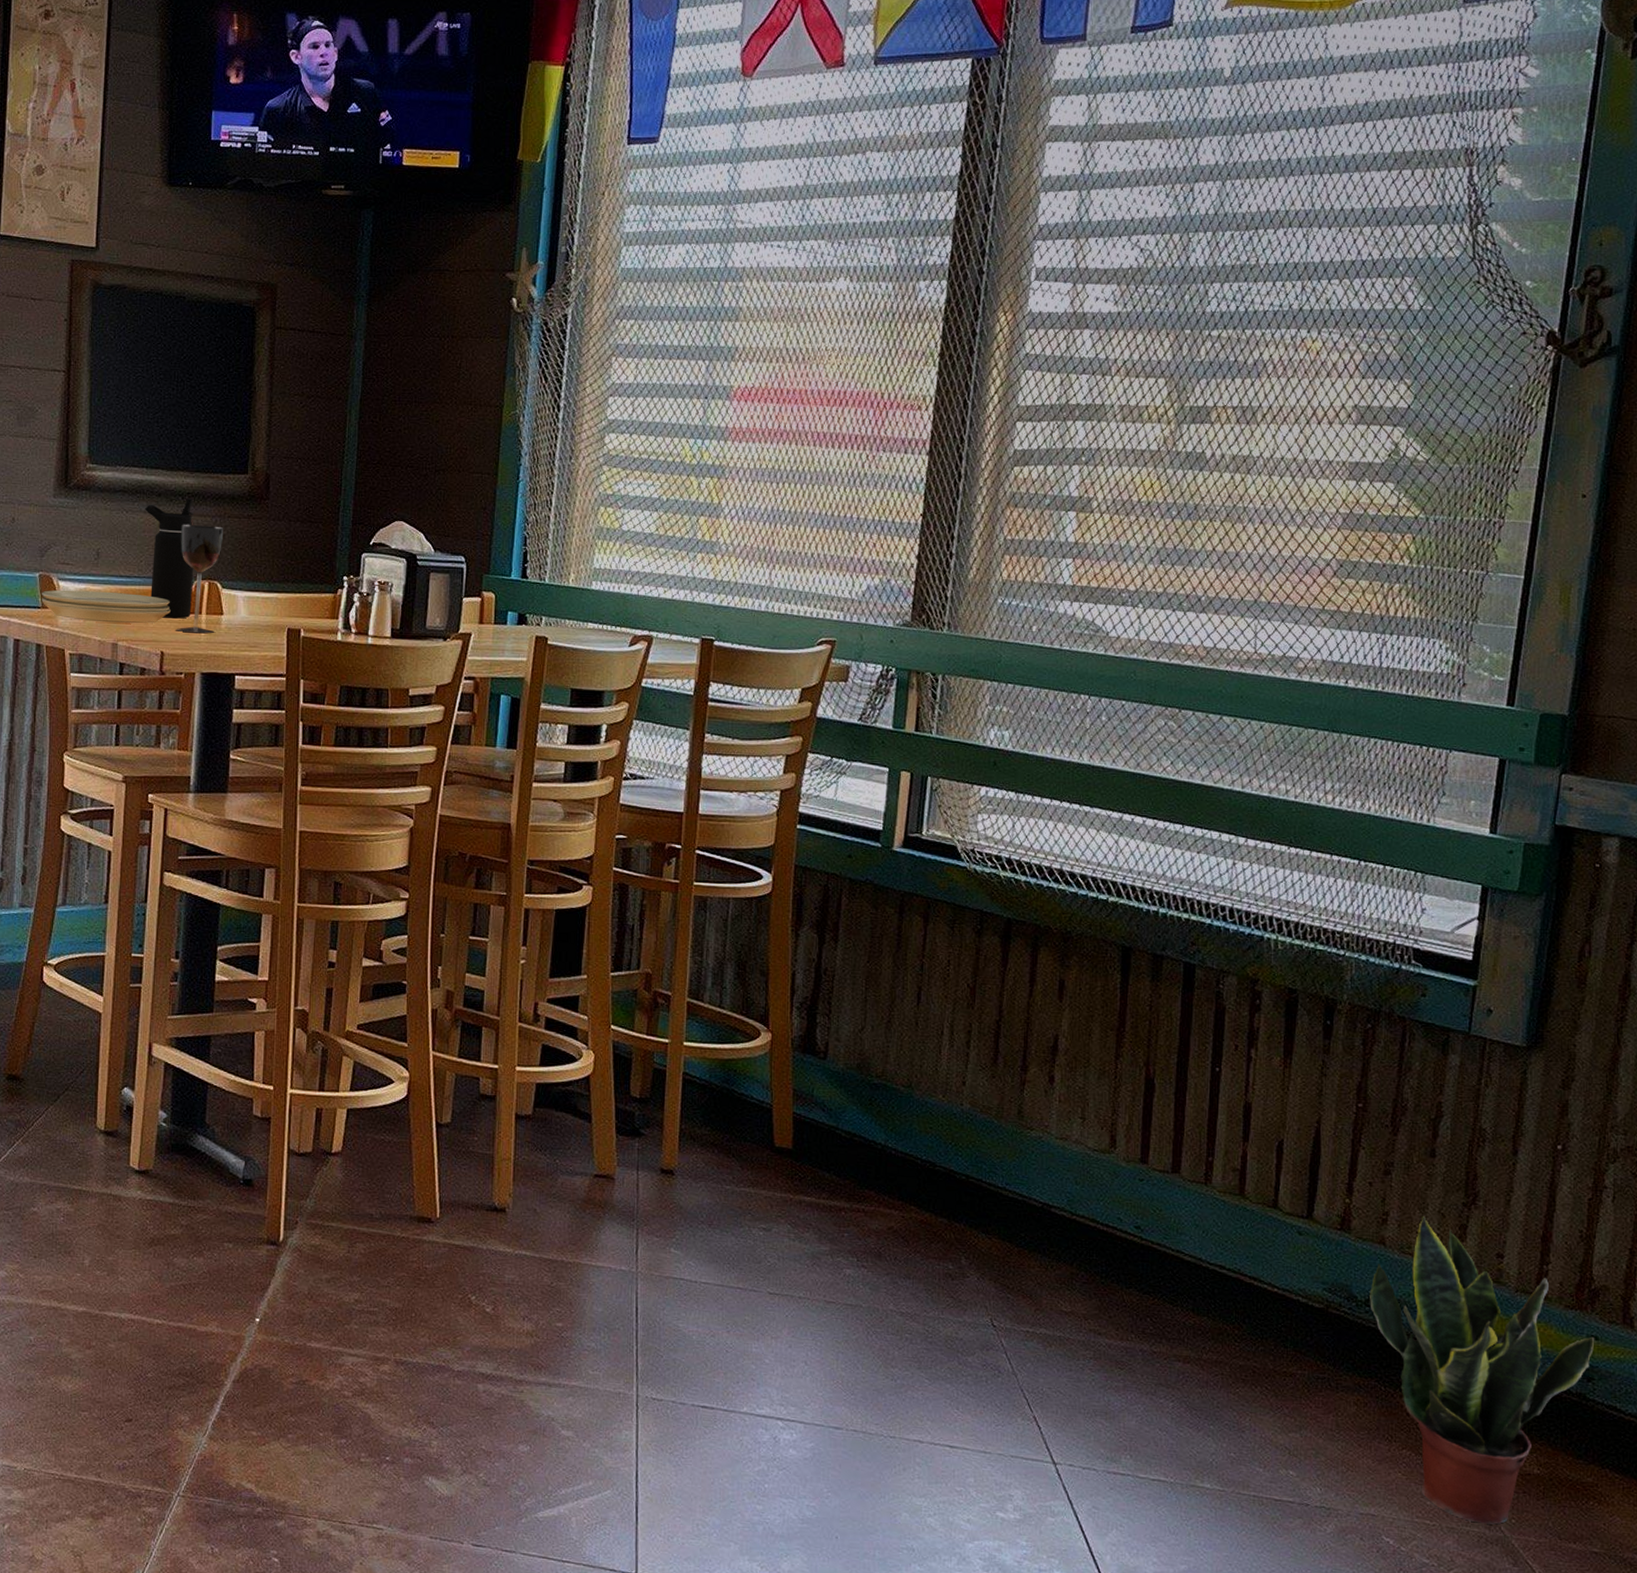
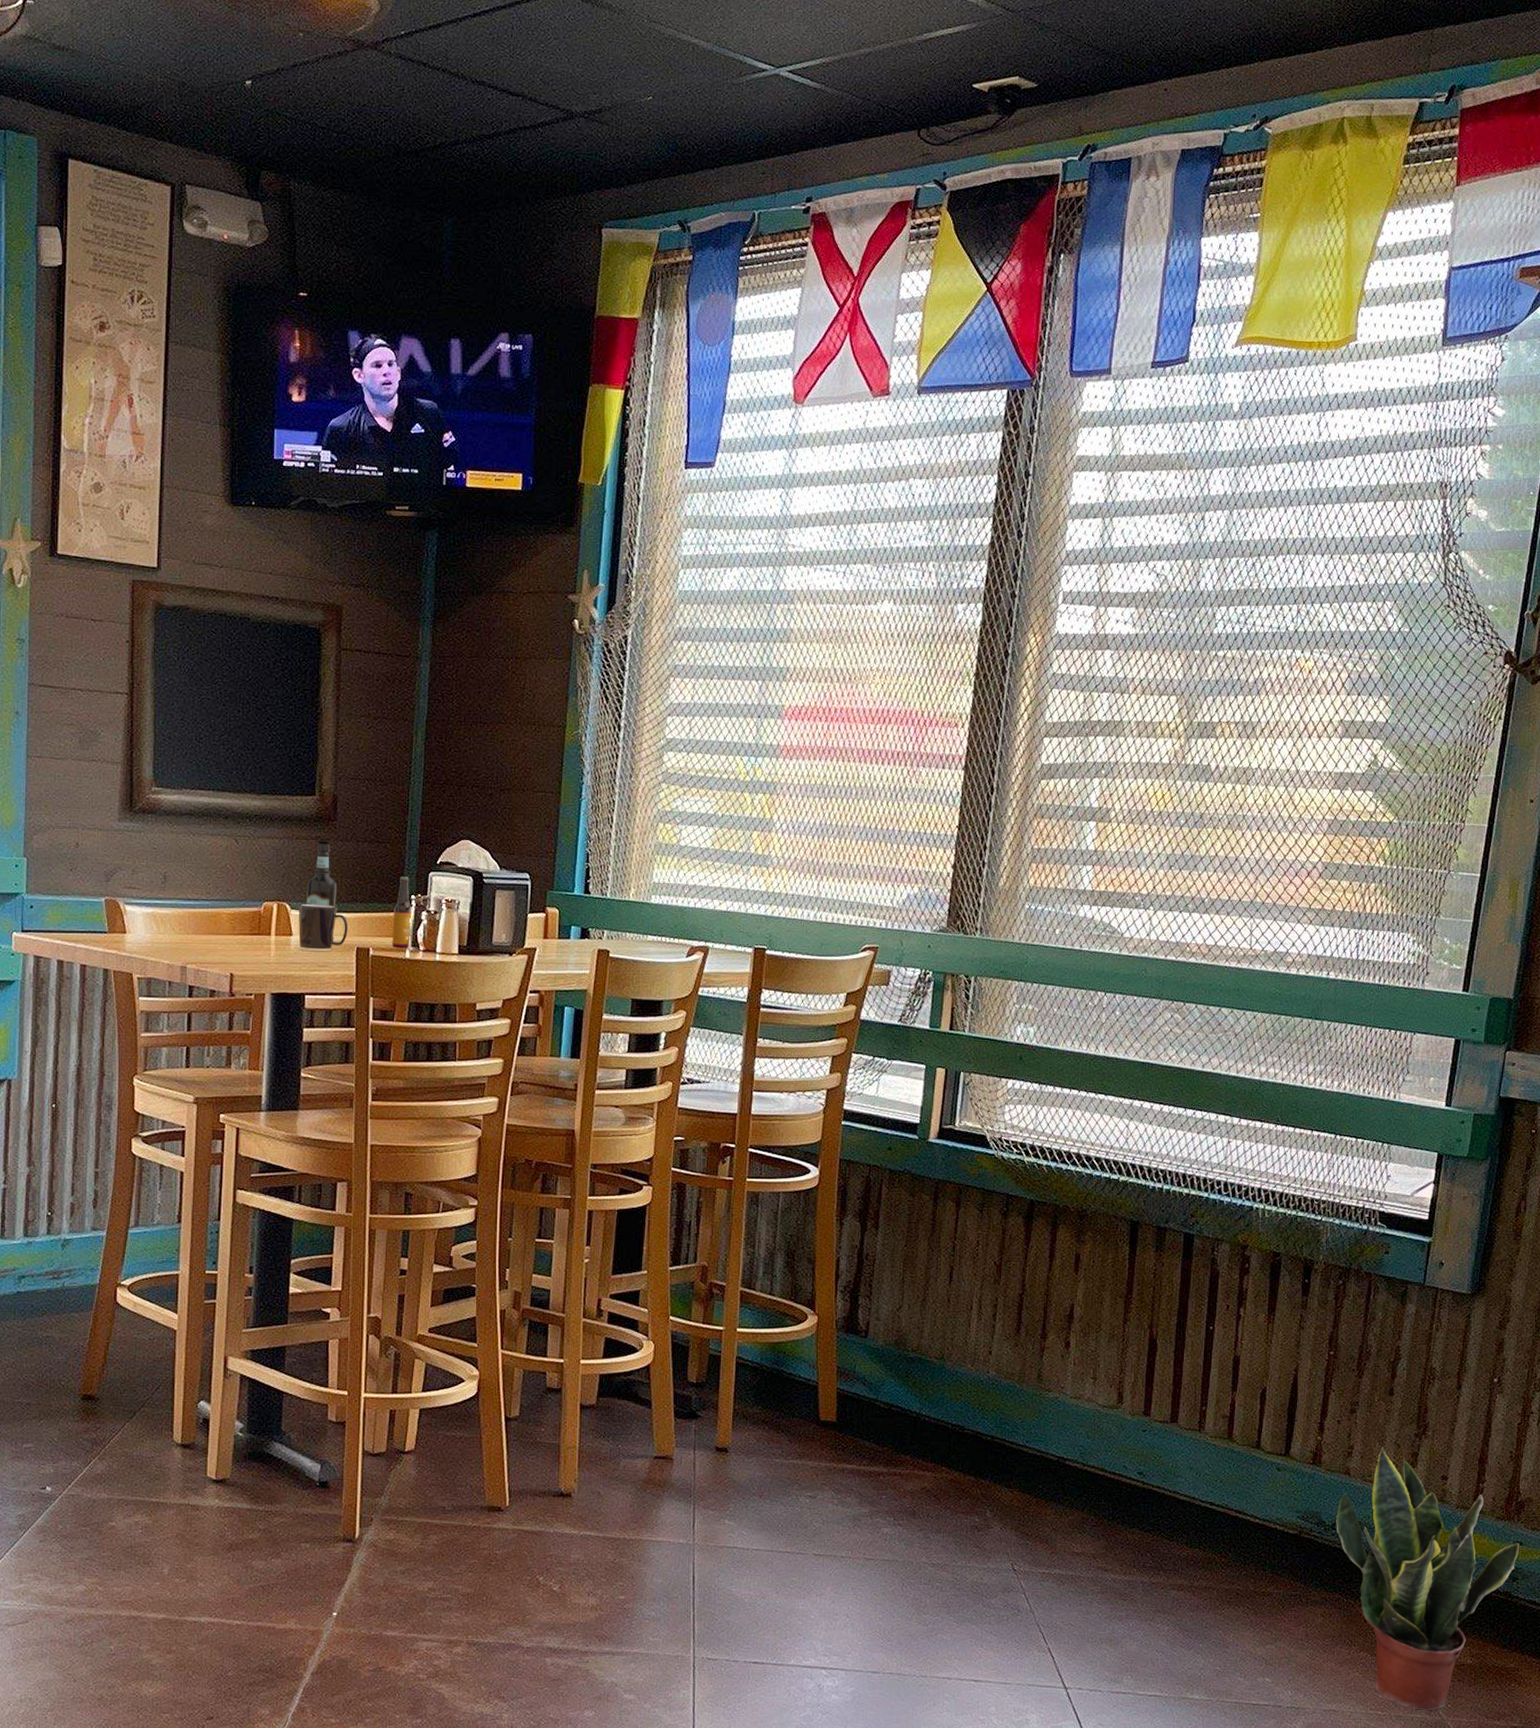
plate: present [41,589,171,624] -> none [107,914,240,947]
water bottle: present [144,497,194,618] -> none [211,819,262,939]
wineglass: present [176,525,224,634] -> none [245,847,292,955]
mug: none [229,582,280,633] -> present [298,903,349,952]
root beer: none [237,519,268,622] -> present [306,840,337,942]
beer bottle: none [323,557,344,631] -> present [392,877,412,949]

